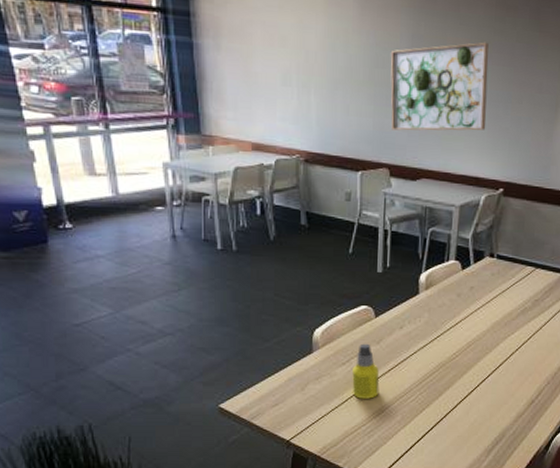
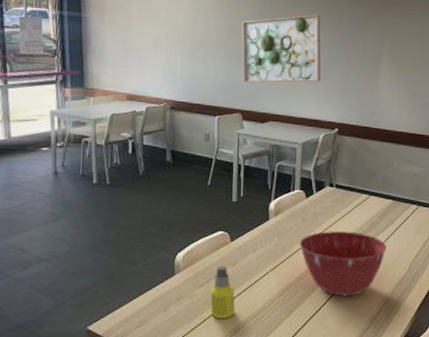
mixing bowl: none [452,306,551,379] -> present [299,230,386,297]

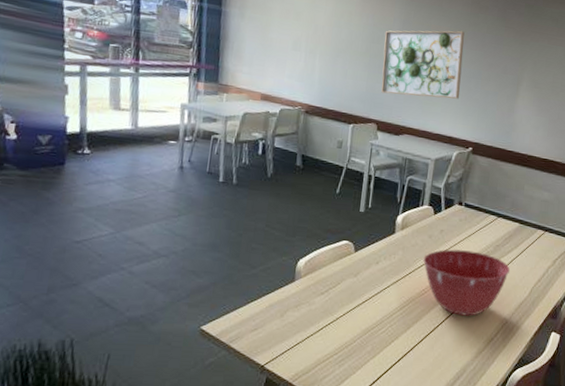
bottle: present [210,266,235,318] -> none [328,275,354,329]

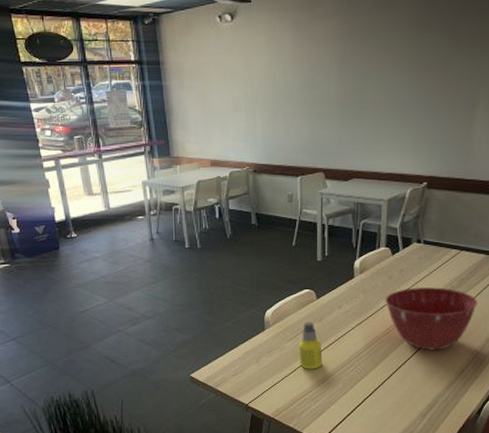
bottle: none [328,275,354,329] -> present [299,321,323,369]
wall art: present [381,30,465,99] -> none [322,57,409,140]

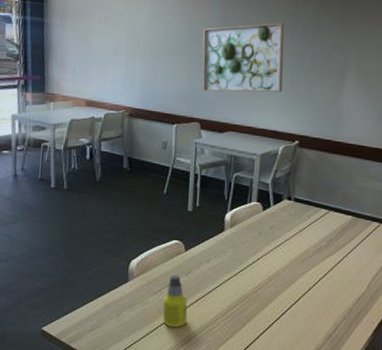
wall art: none [322,57,409,140] -> present [202,22,284,93]
mixing bowl: present [385,286,477,350] -> none [254,244,345,313]

